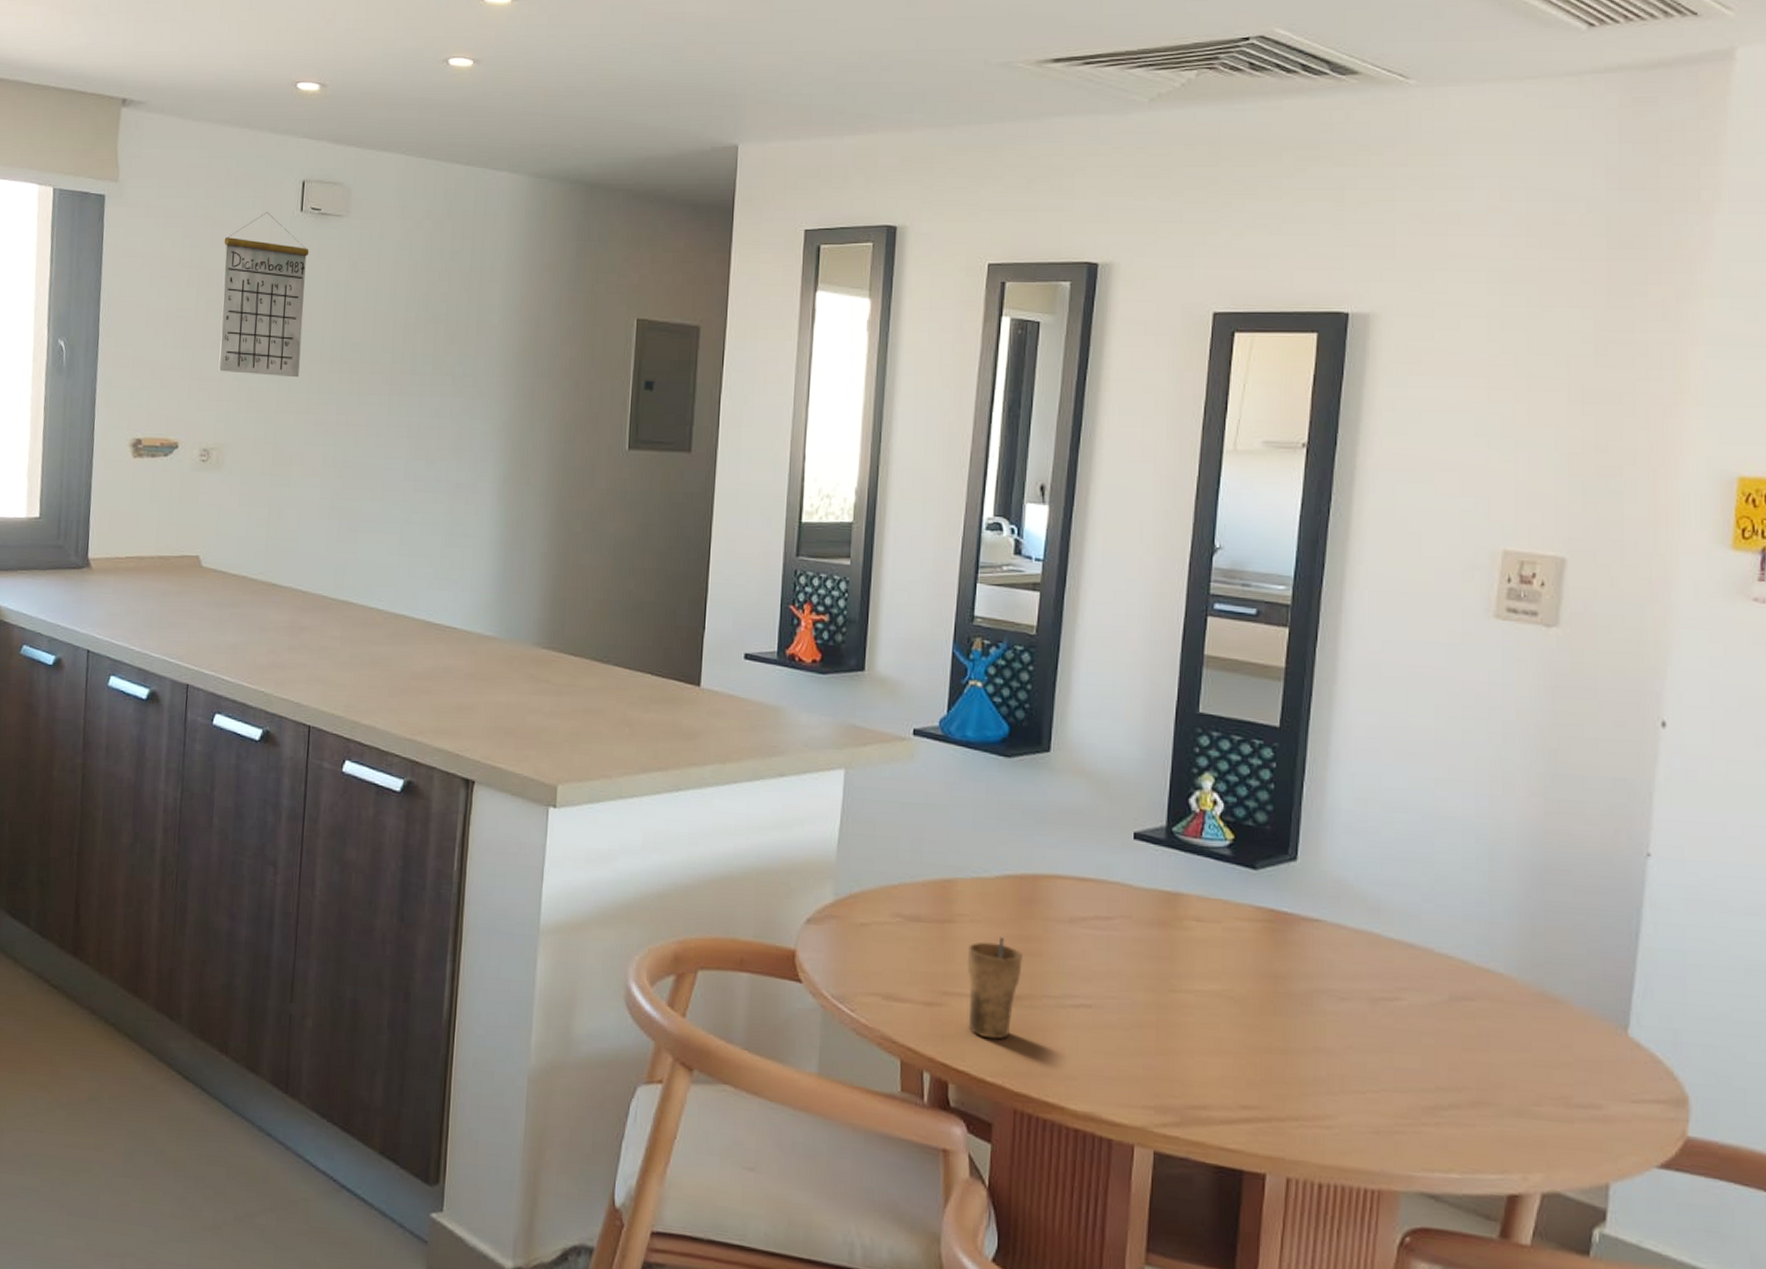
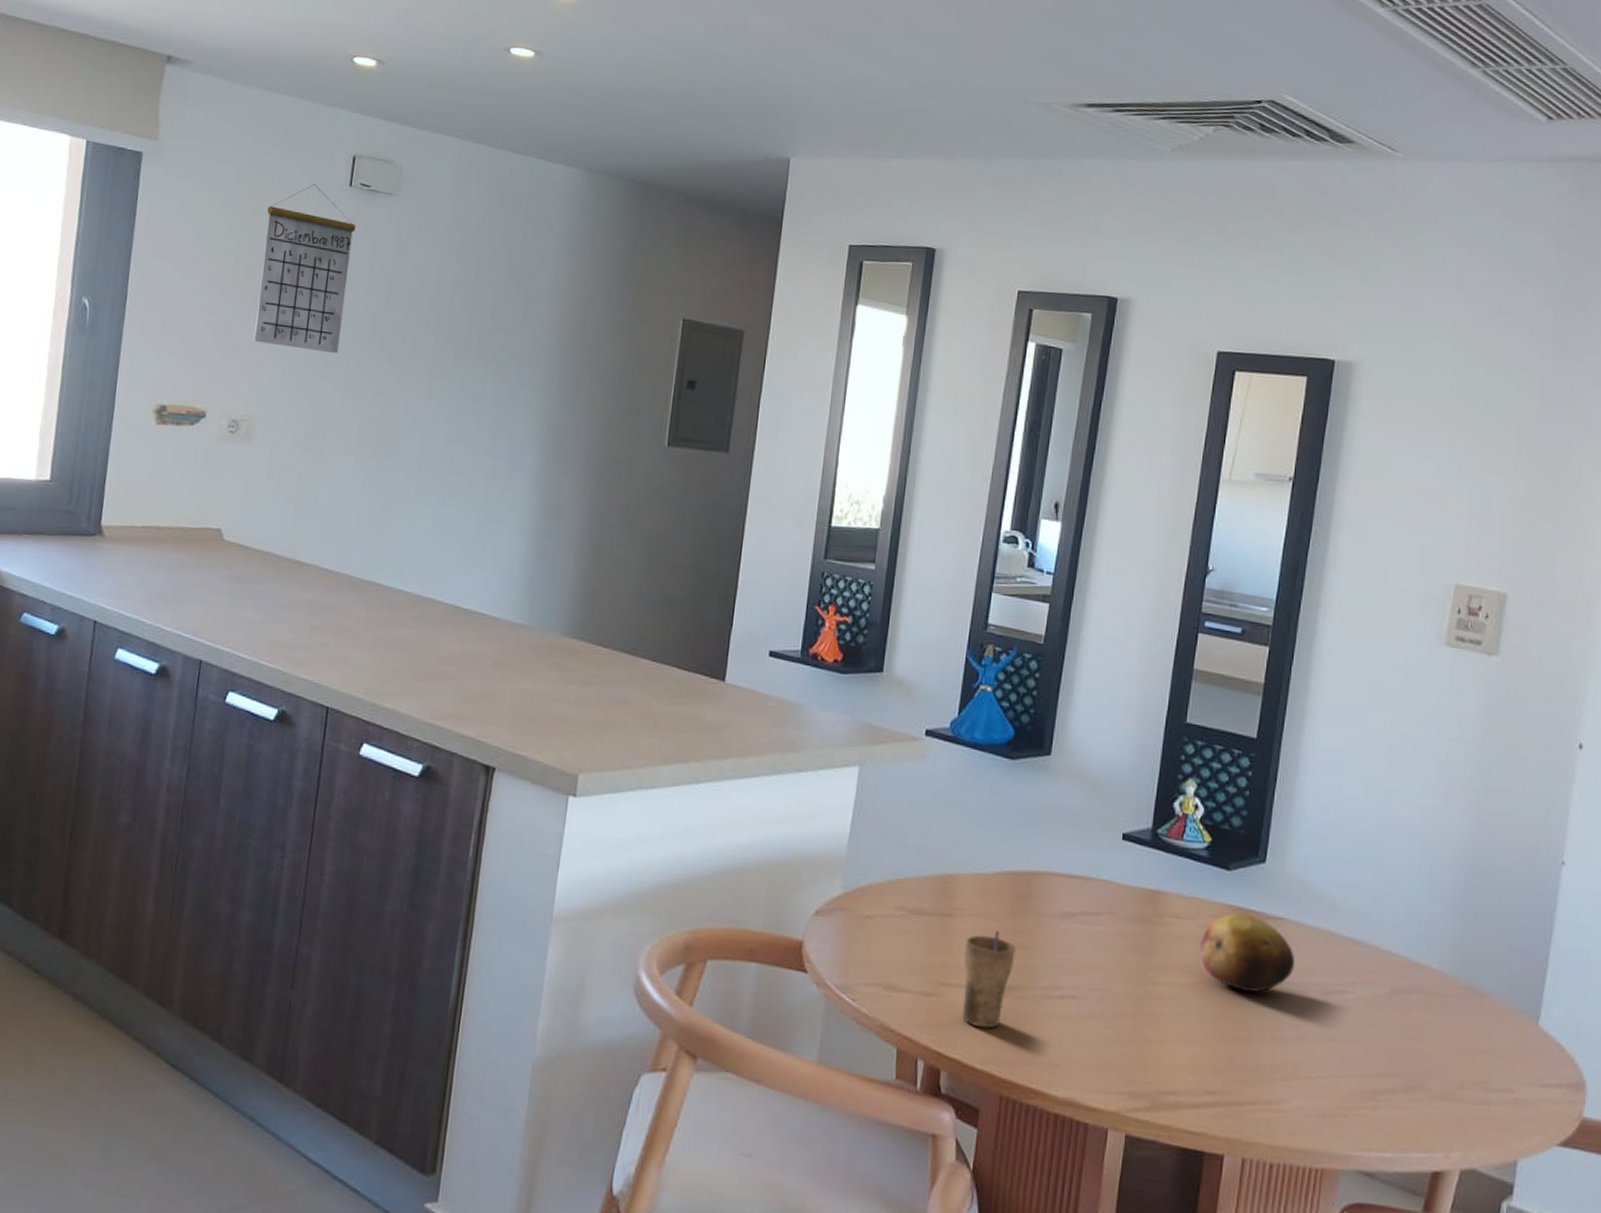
fruit: none [1225,916,1337,1001] -> present [1198,913,1296,993]

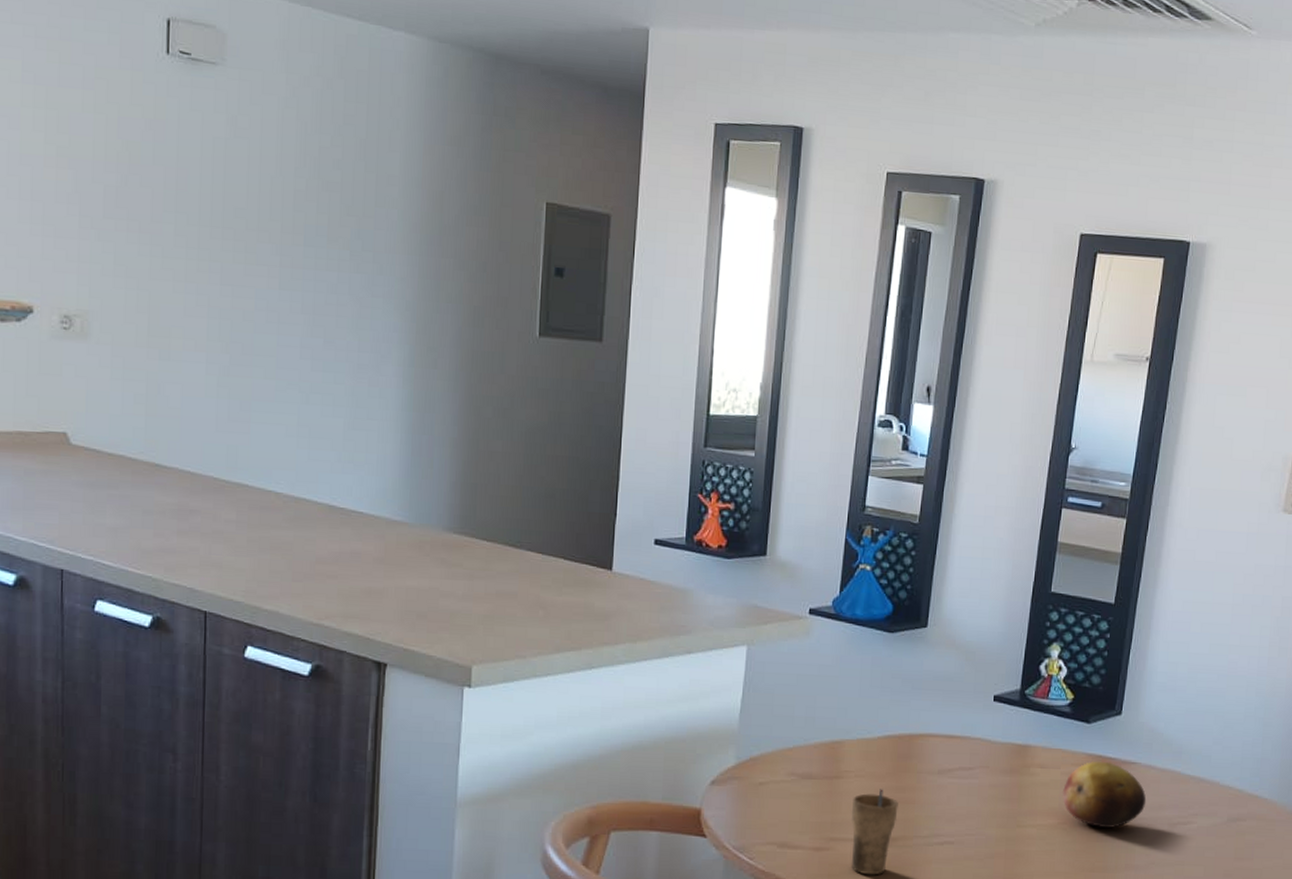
calendar: present [253,183,356,354] -> none [75,50,180,242]

